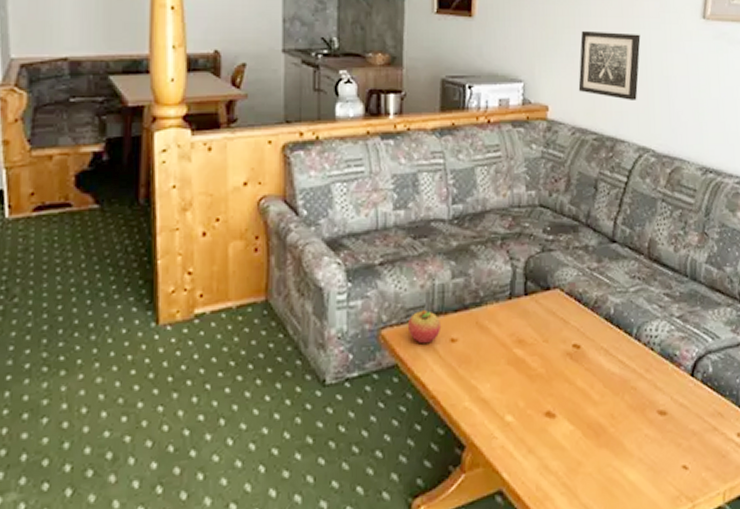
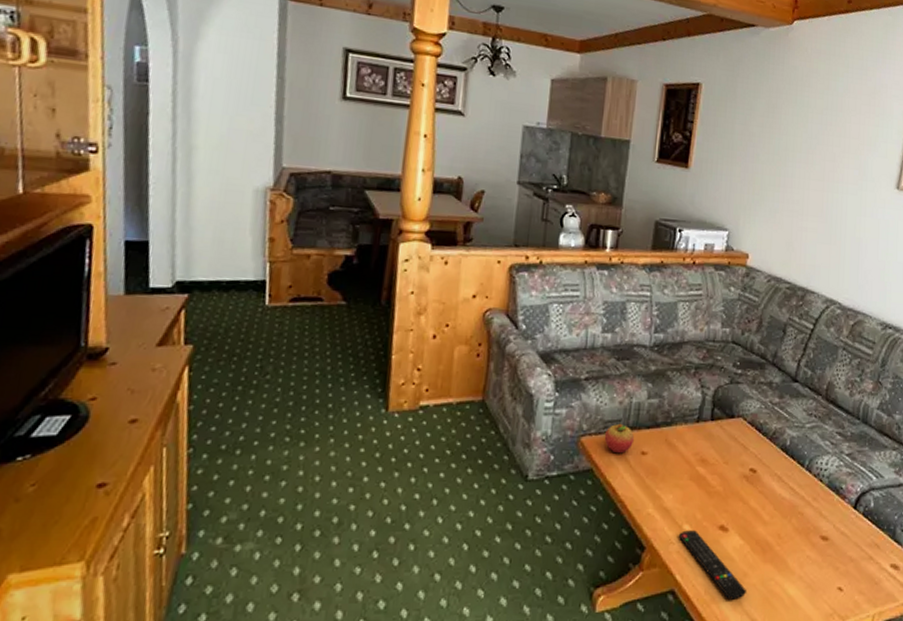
remote control: none [500,420,583,494] -> present [678,530,747,600]
wall art: present [578,30,641,100] -> none [777,189,838,257]

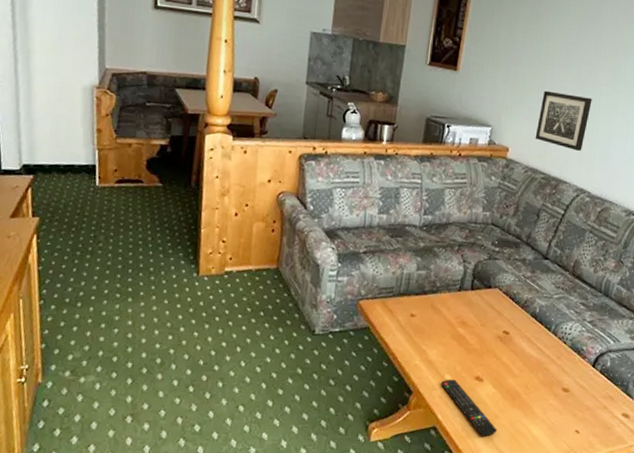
fruit: present [604,423,635,454] -> none [379,290,405,315]
wall art: none [777,189,838,257] -> present [535,90,592,151]

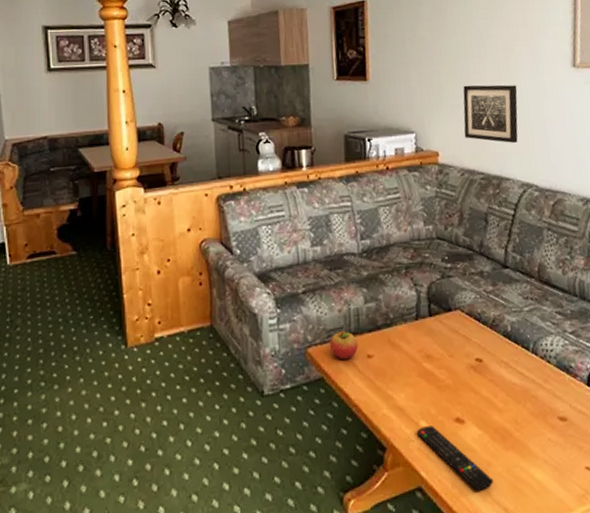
fruit: none [379,290,405,315] -> present [329,330,359,360]

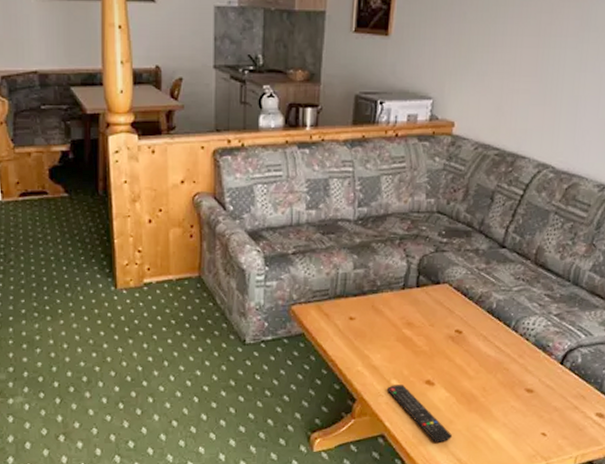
fruit: present [329,330,359,360] -> none [313,292,343,320]
wall art: present [463,84,518,143] -> none [485,49,555,119]

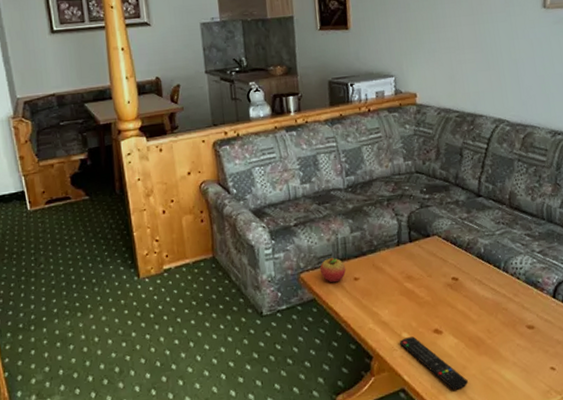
fruit: none [313,292,343,320] -> present [319,257,346,283]

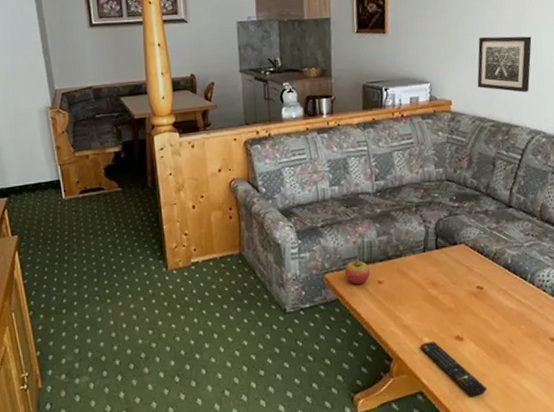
wall art: none [439,27,491,83] -> present [477,36,532,92]

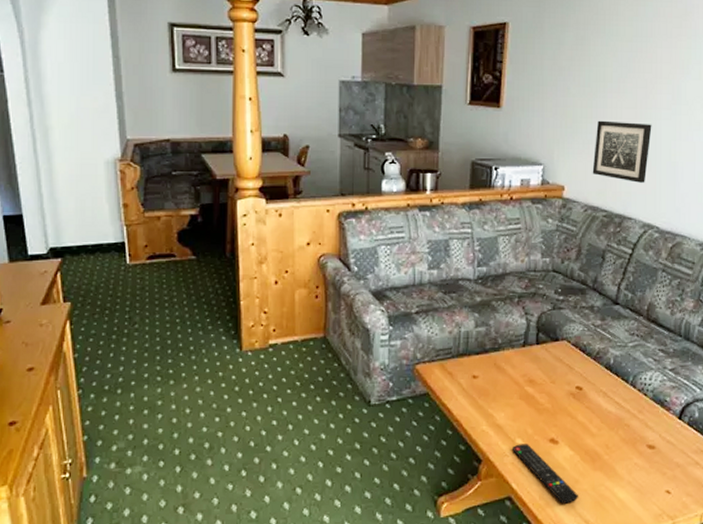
fruit: present [344,259,371,285] -> none [437,351,466,378]

